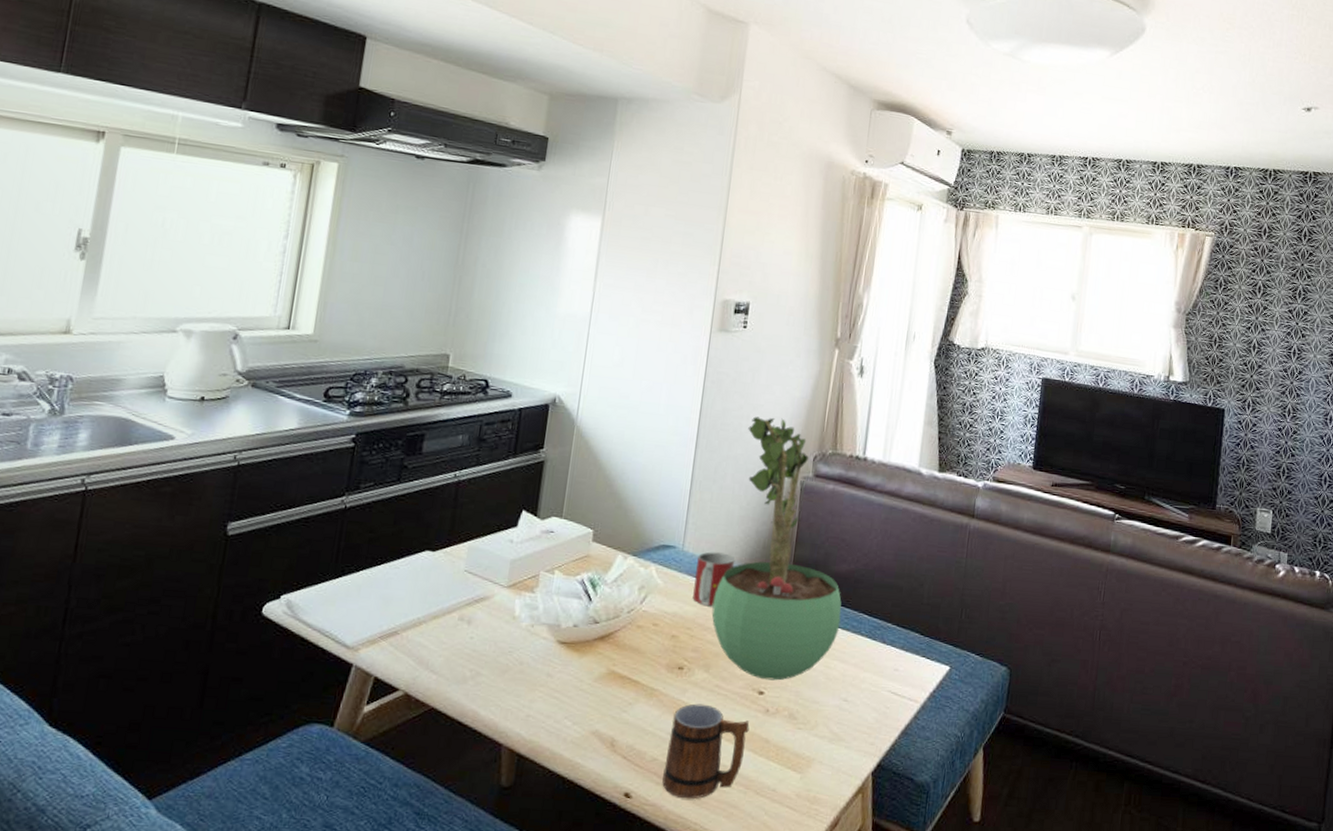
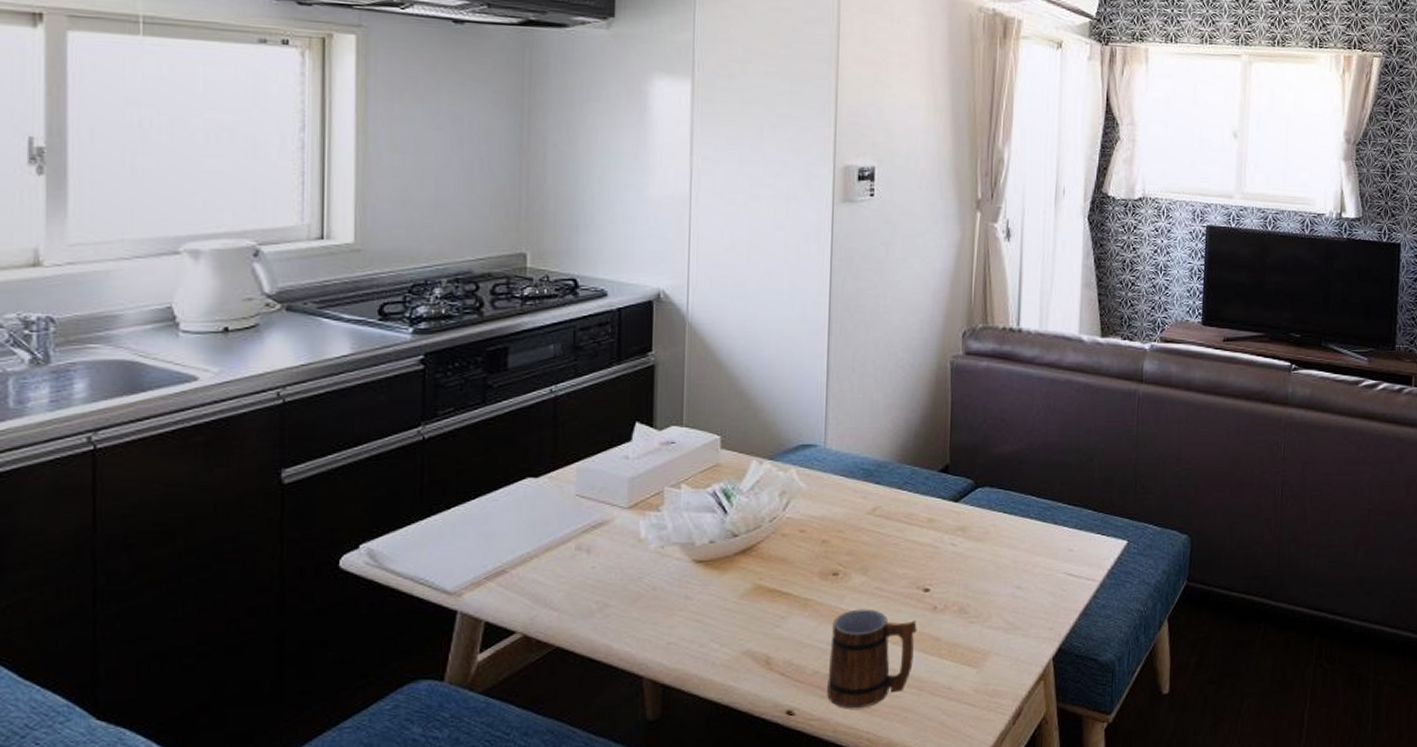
mug: present [693,552,735,606] -> none [840,447,885,505]
potted plant: present [711,416,842,681] -> none [864,293,1007,576]

